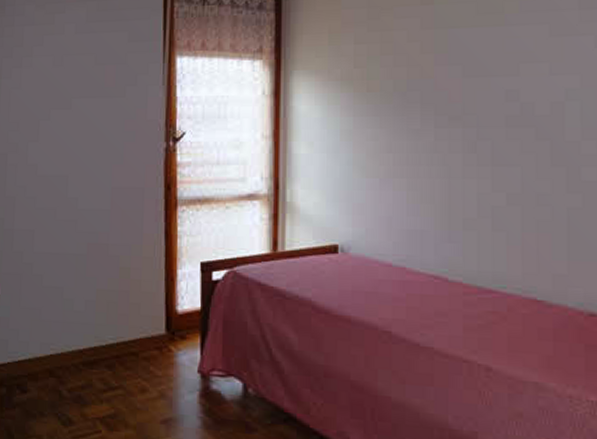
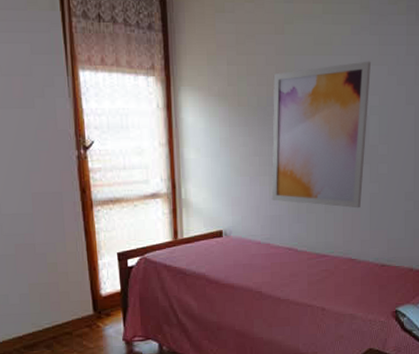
wall art: none [410,30,568,228] -> present [271,61,372,209]

